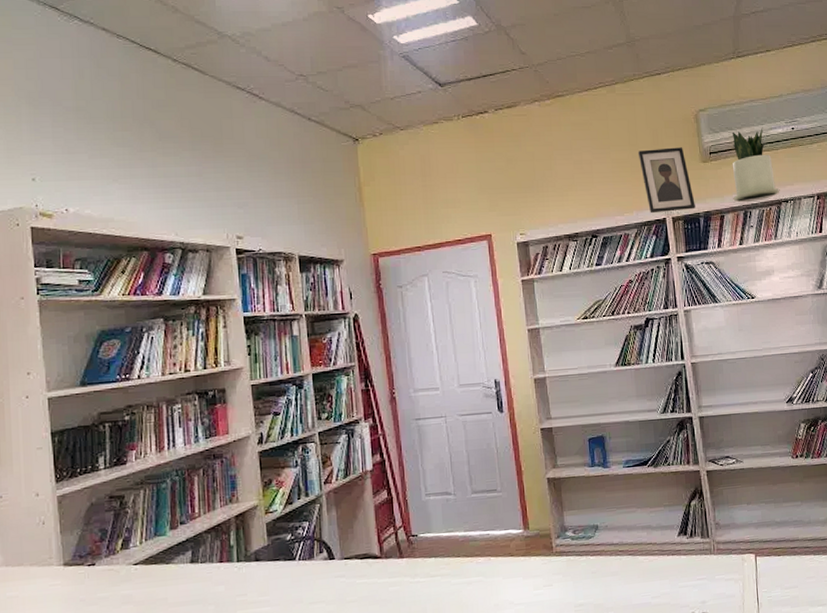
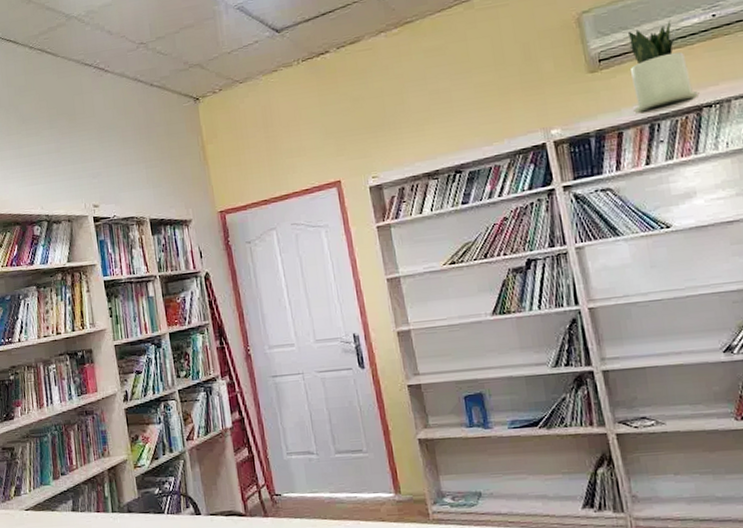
picture frame: present [637,147,695,214] -> none [505,58,584,140]

